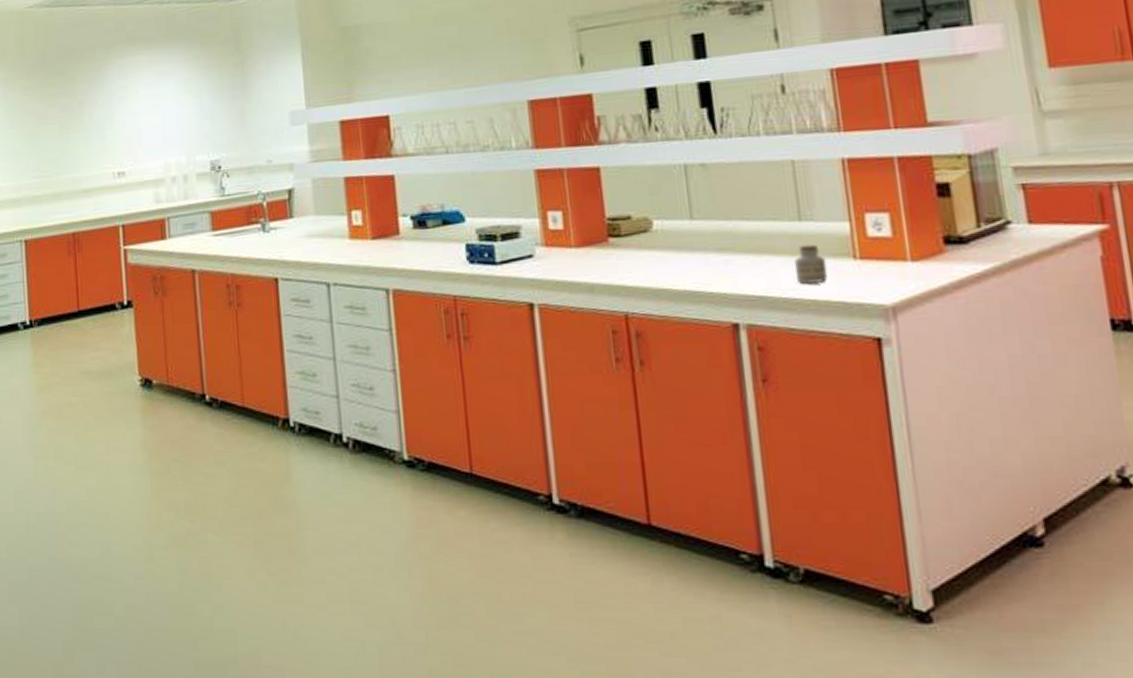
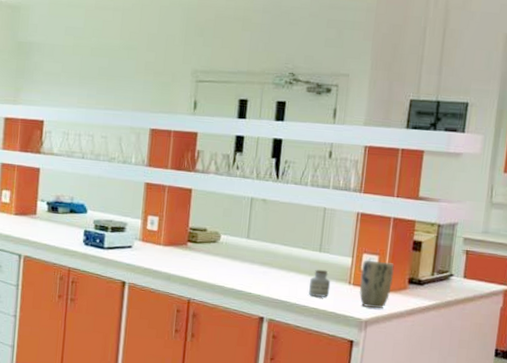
plant pot: none [866,219,921,287] -> present [359,261,395,308]

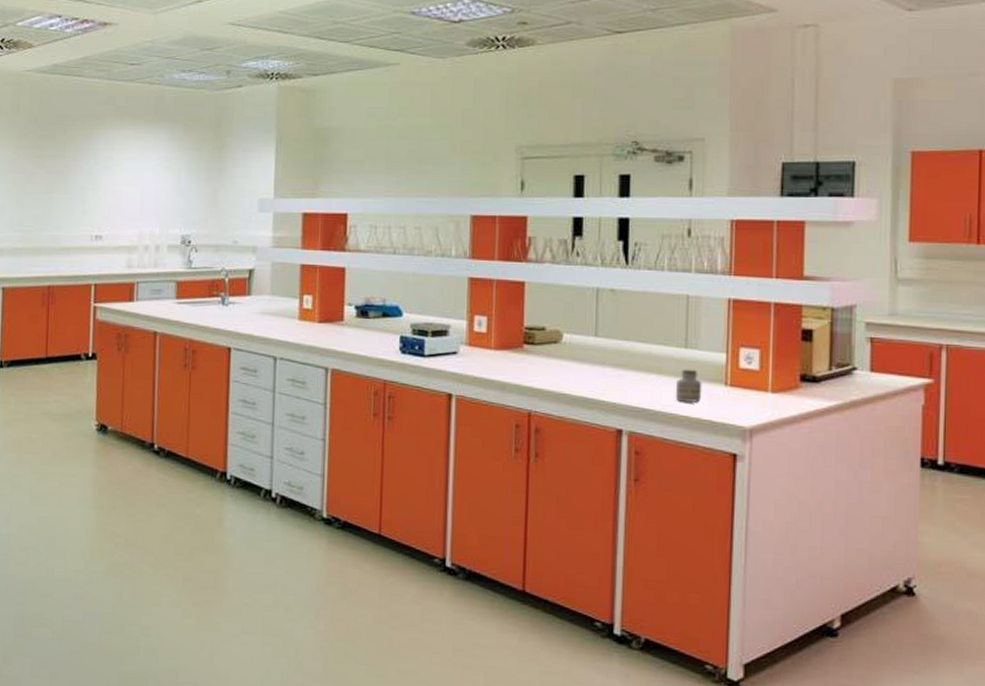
plant pot: present [359,261,395,308] -> none [738,356,782,413]

